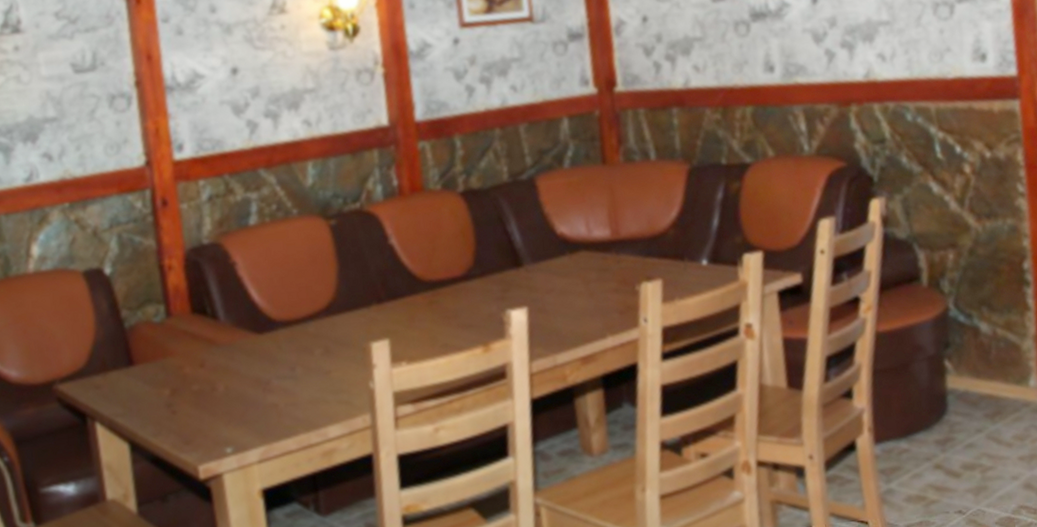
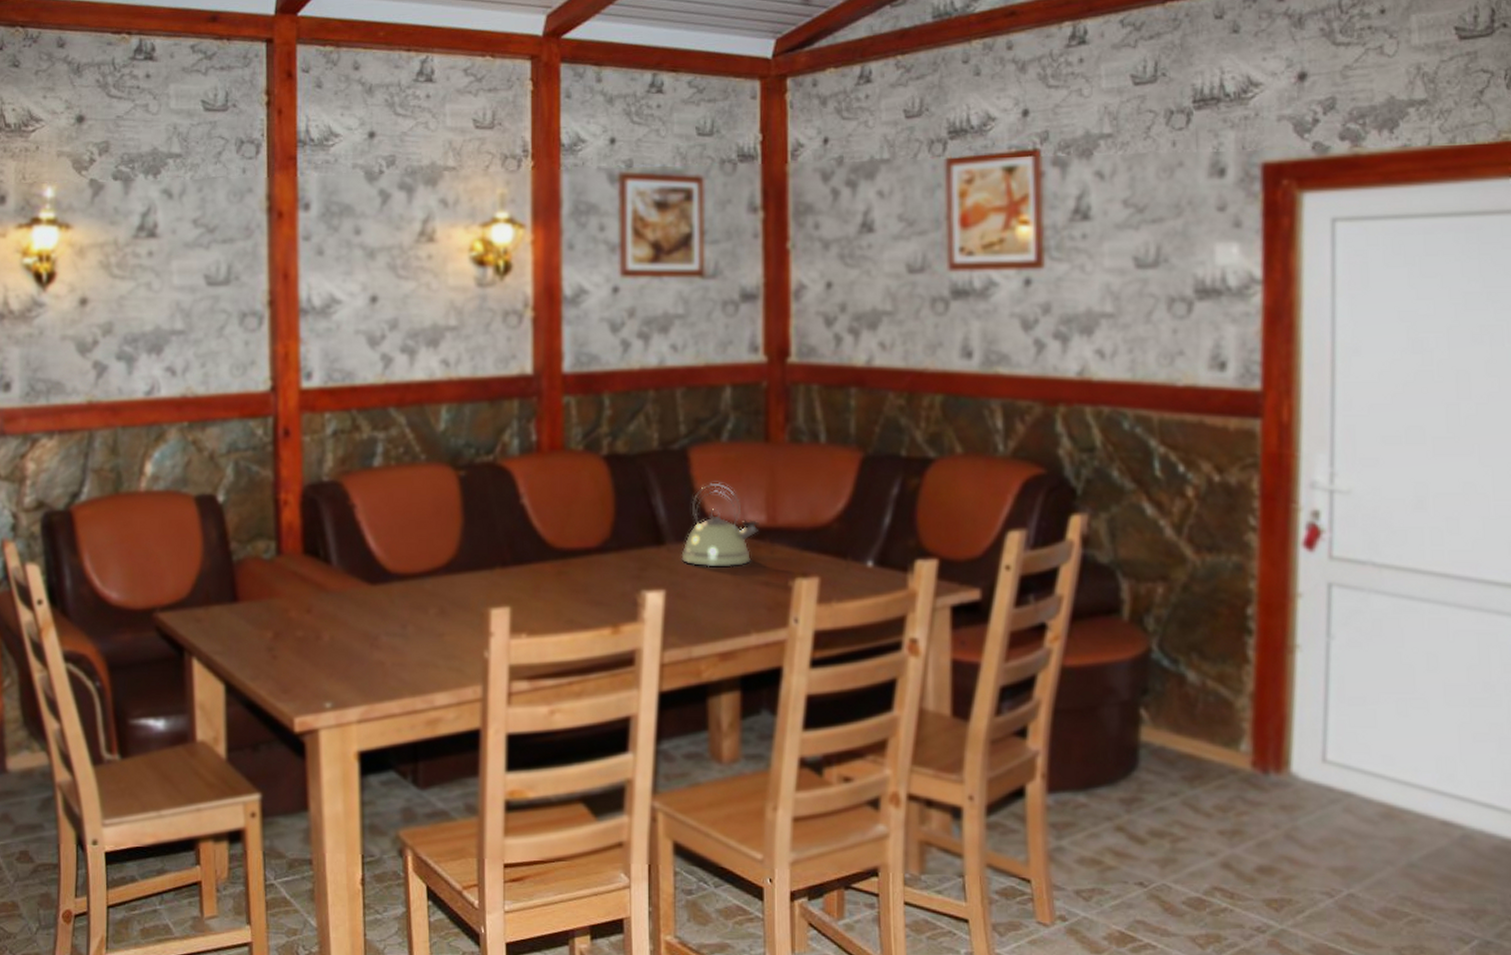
kettle: none [538,205,605,282] -> present [681,482,759,567]

